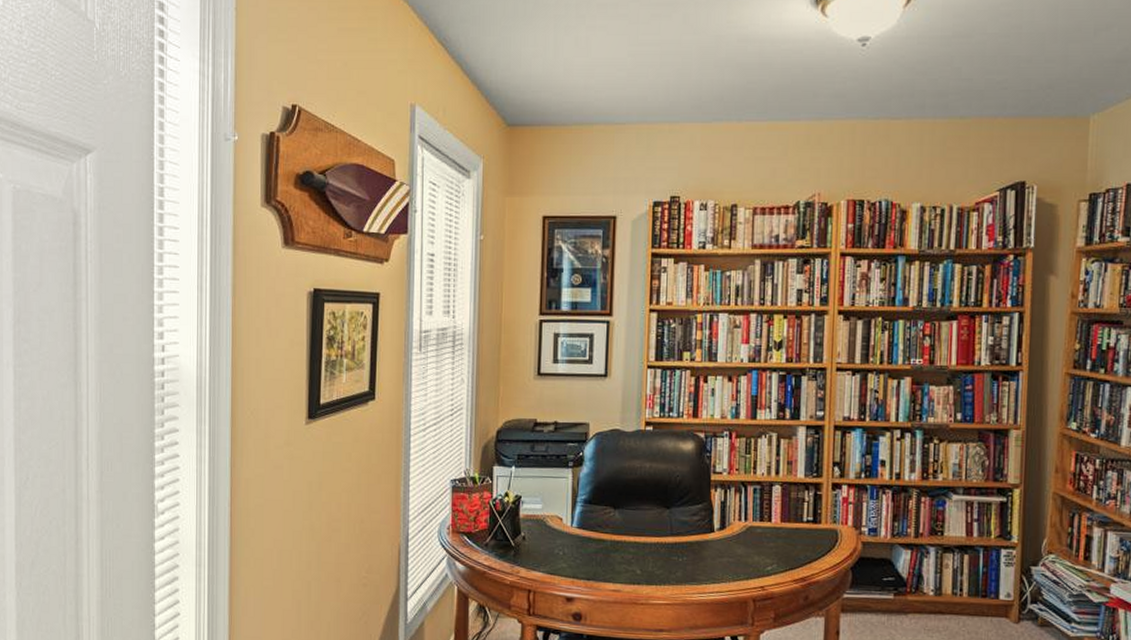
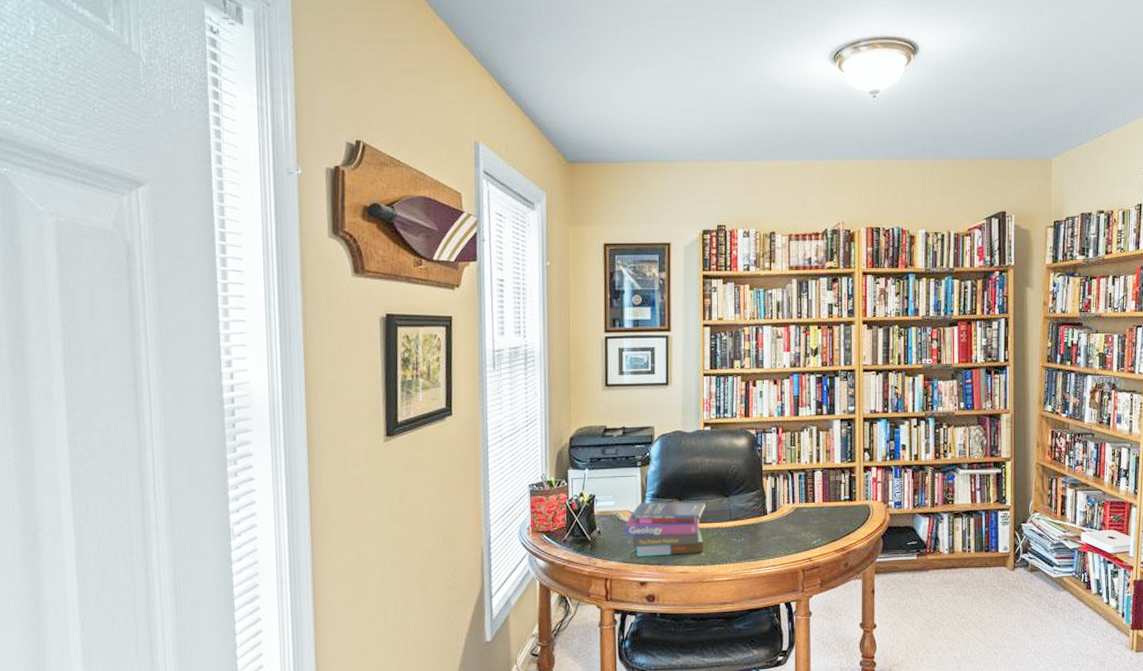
books: none [551,507,643,570] -> present [624,502,705,557]

